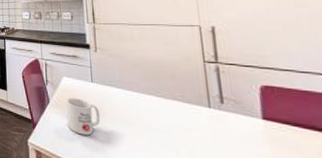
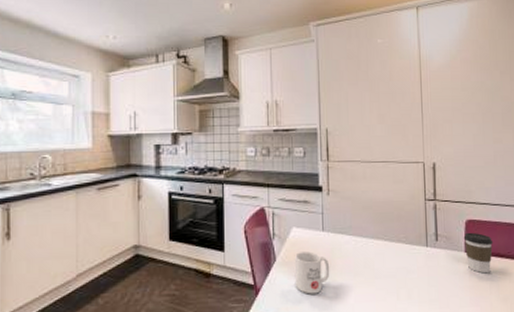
coffee cup: none [258,98,305,146] -> present [463,232,494,274]

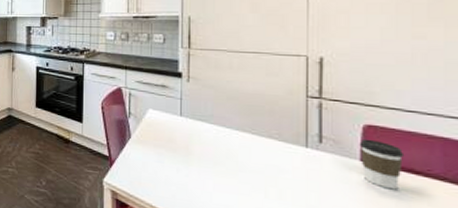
mug: present [294,251,330,294] -> none [149,133,187,175]

